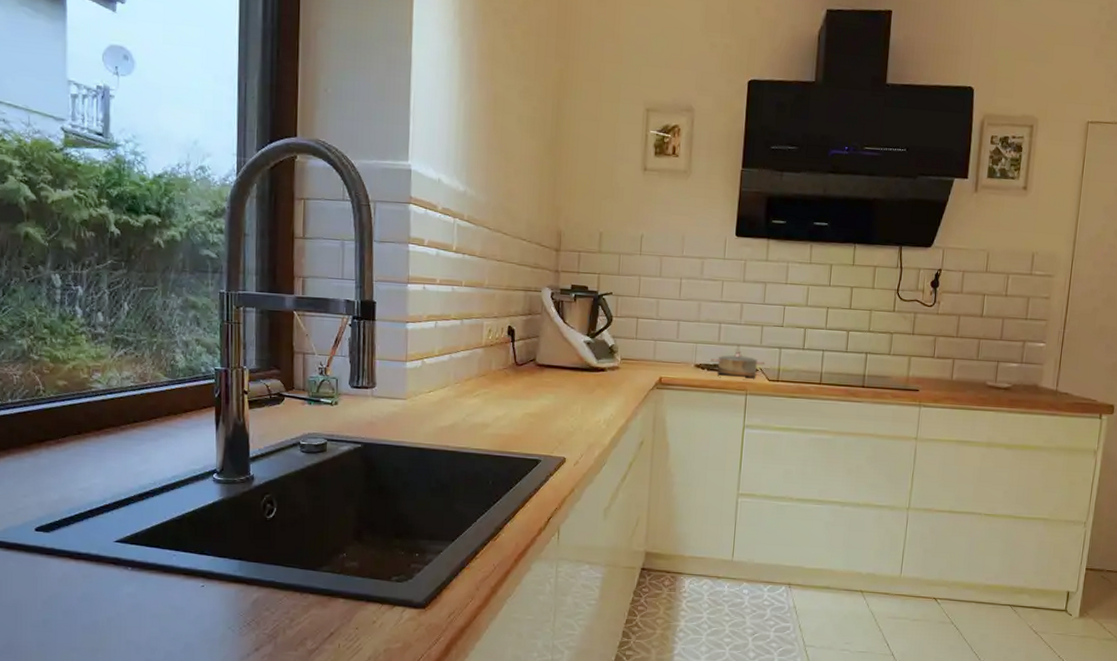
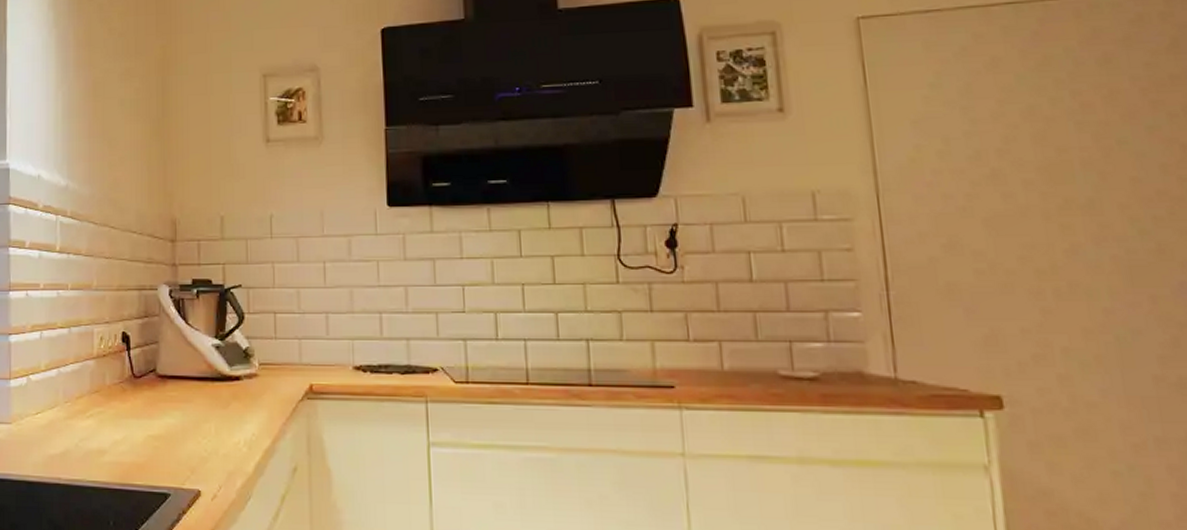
cooking pot: present [711,351,766,381] -> none [374,347,448,384]

